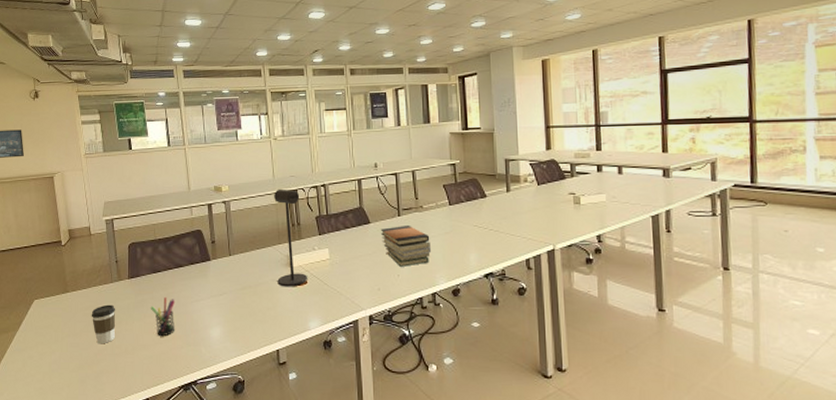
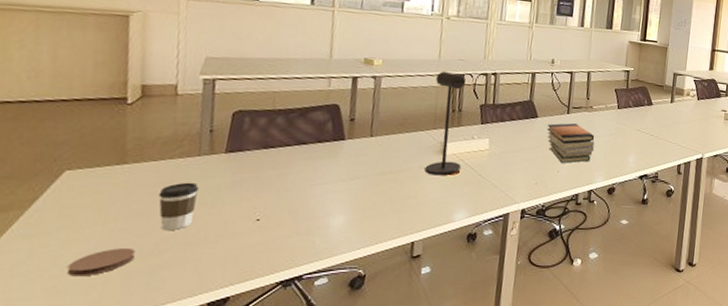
coaster: none [46,358,84,381] -> present [66,247,136,277]
pen holder: present [150,296,176,337] -> none [251,177,289,224]

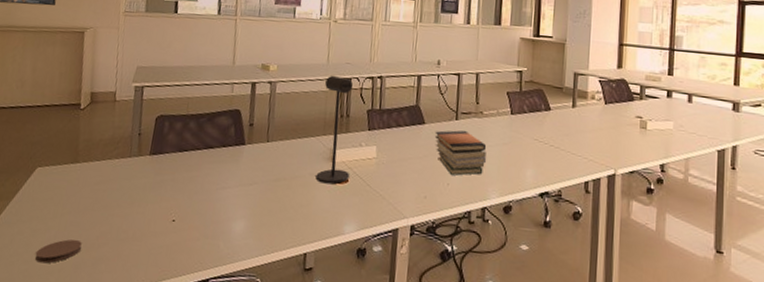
coffee cup: present [158,182,200,231] -> none [100,181,130,227]

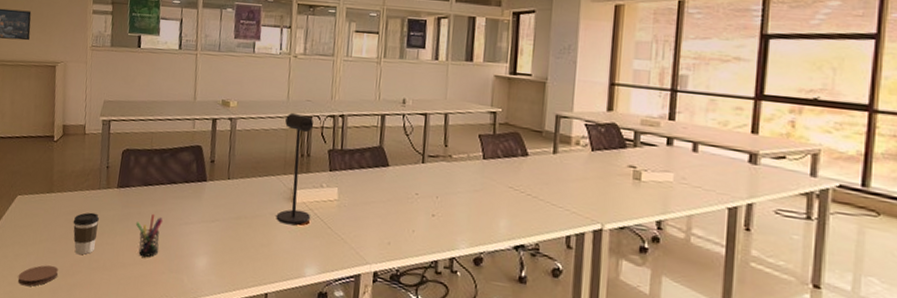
coffee cup: none [100,181,130,227] -> present [73,212,100,255]
pen holder: none [168,179,199,225] -> present [135,213,164,258]
book stack: present [434,130,487,176] -> none [399,174,456,223]

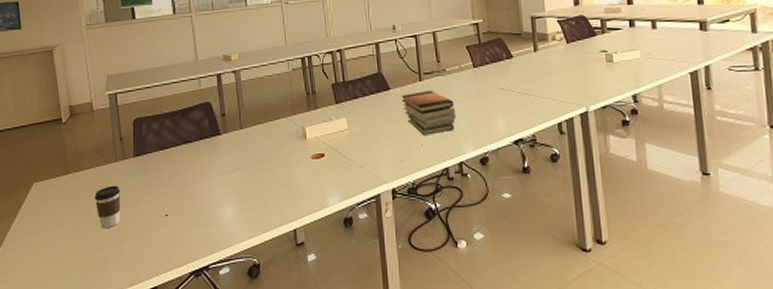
coaster: present [17,265,59,287] -> none [46,244,88,270]
pen holder: present [135,213,164,258] -> none [157,175,184,219]
desk lamp: present [276,112,313,225] -> none [287,55,324,161]
book stack: none [399,174,456,223] -> present [401,89,457,135]

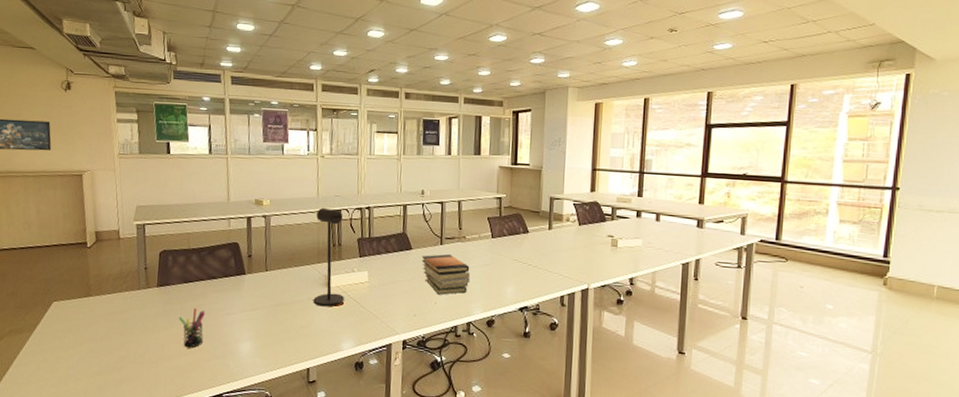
coffee cup: present [94,185,121,229] -> none [114,311,142,352]
pen holder: none [157,175,184,219] -> present [178,307,206,348]
desk lamp: none [287,55,324,161] -> present [313,207,344,307]

